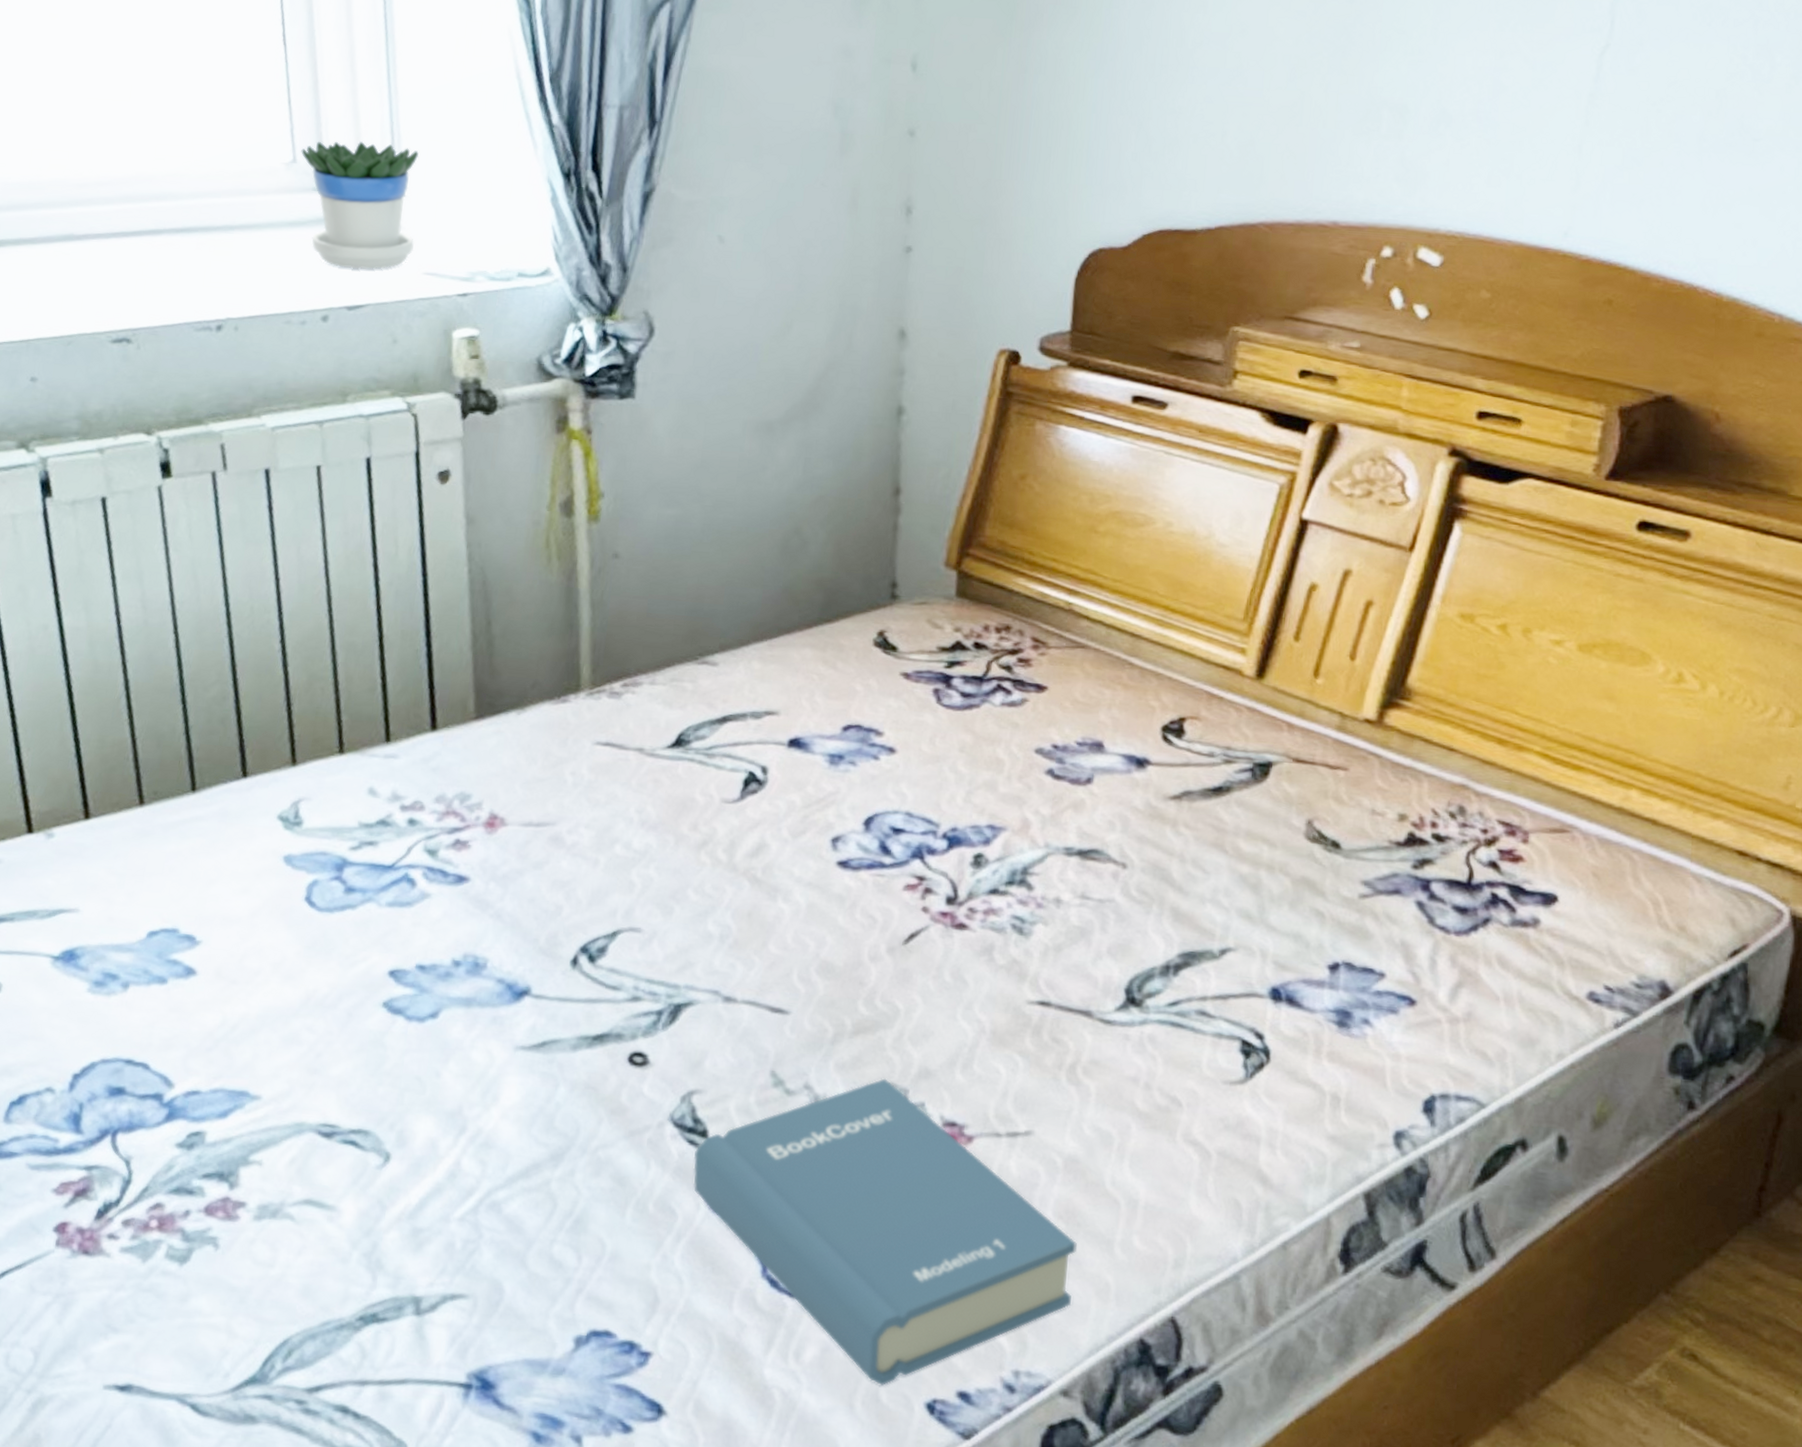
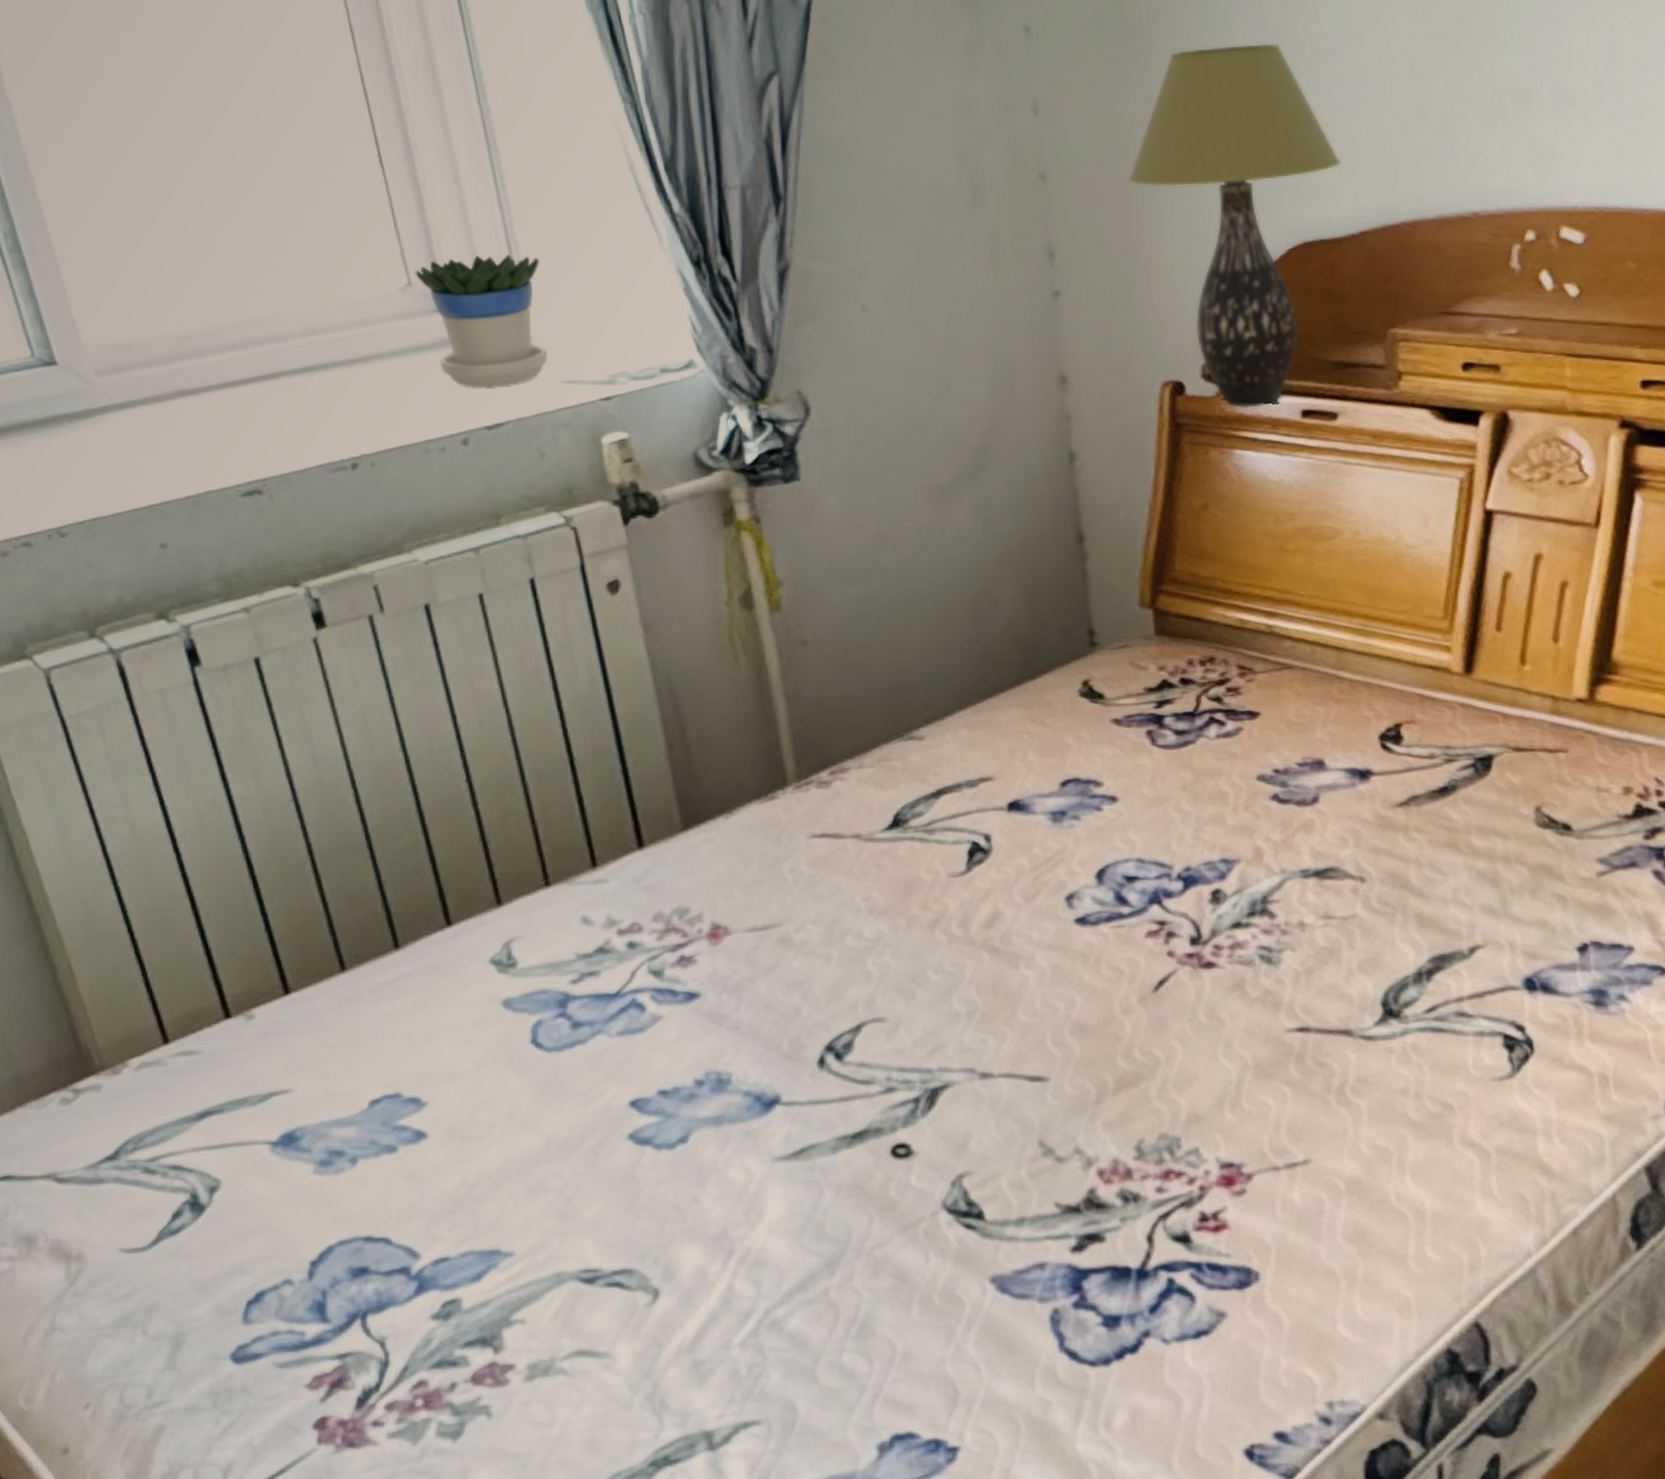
hardback book: present [693,1078,1077,1386] -> none [972,1130,1374,1440]
table lamp: none [995,25,1209,388] -> present [1128,43,1341,409]

